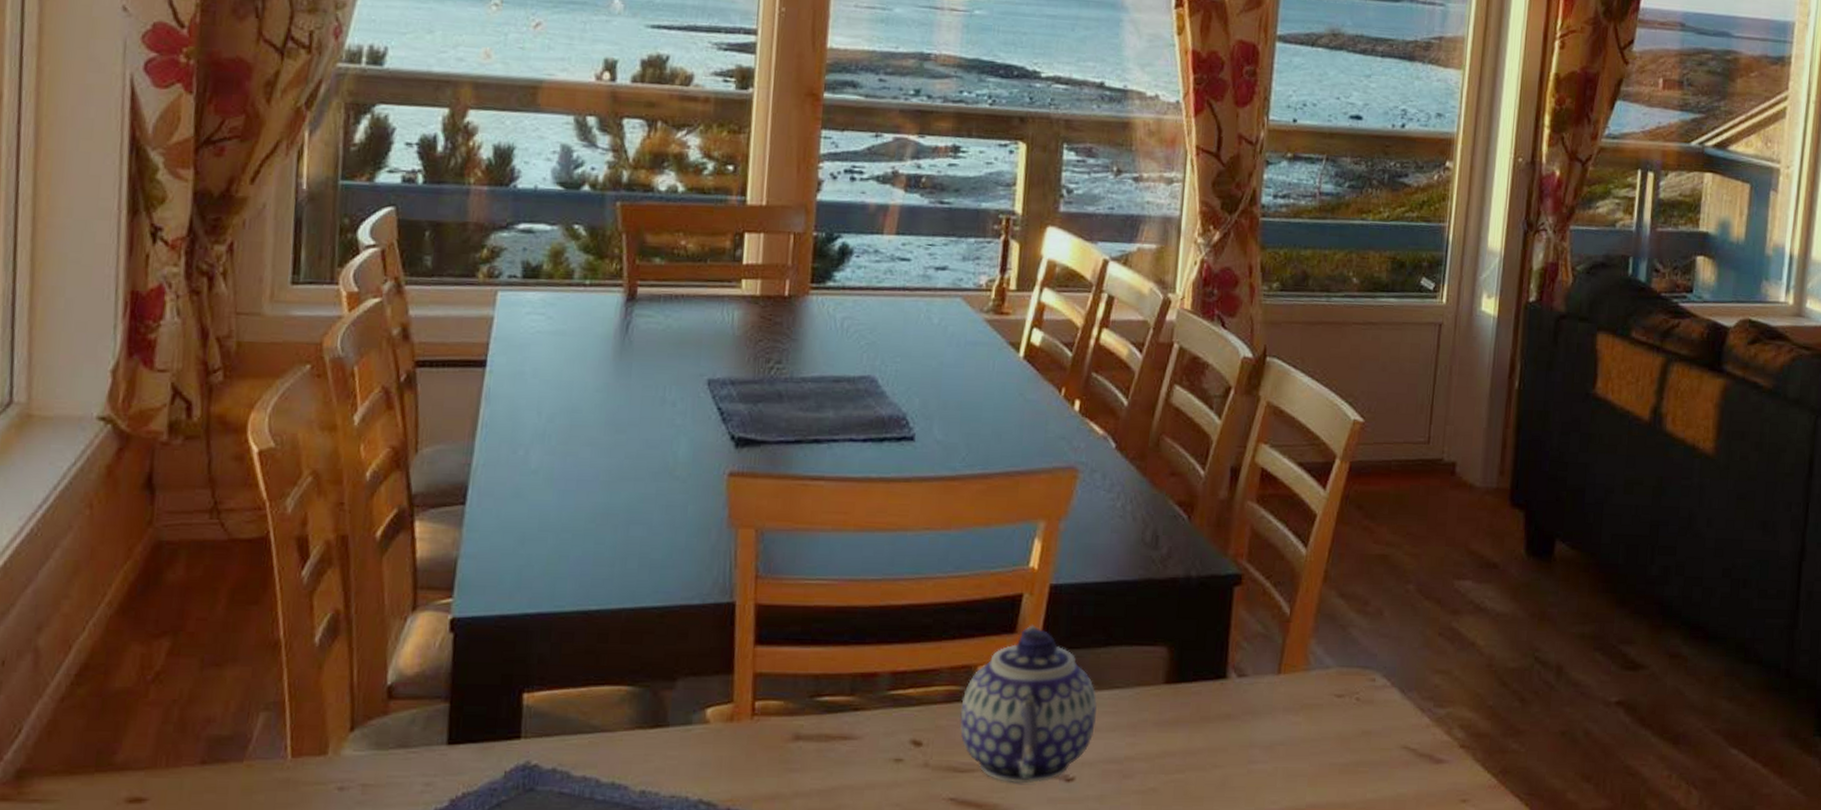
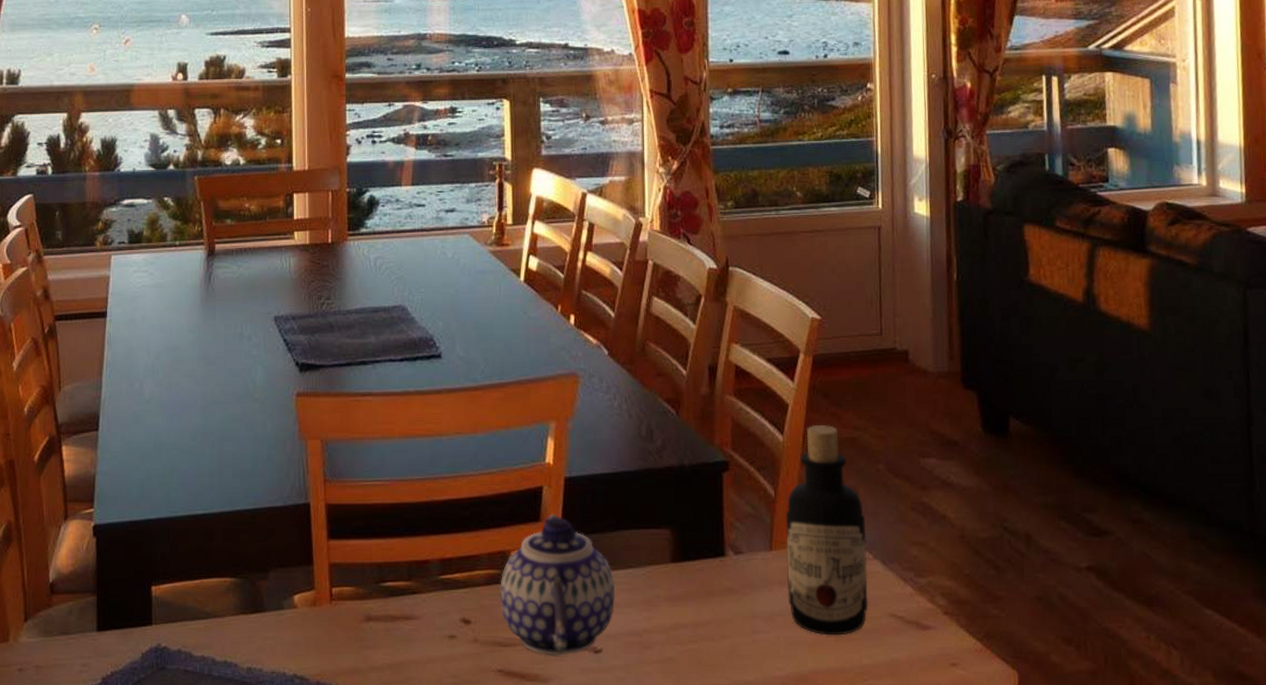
bottle: none [1292,539,1388,768] -> present [785,425,869,636]

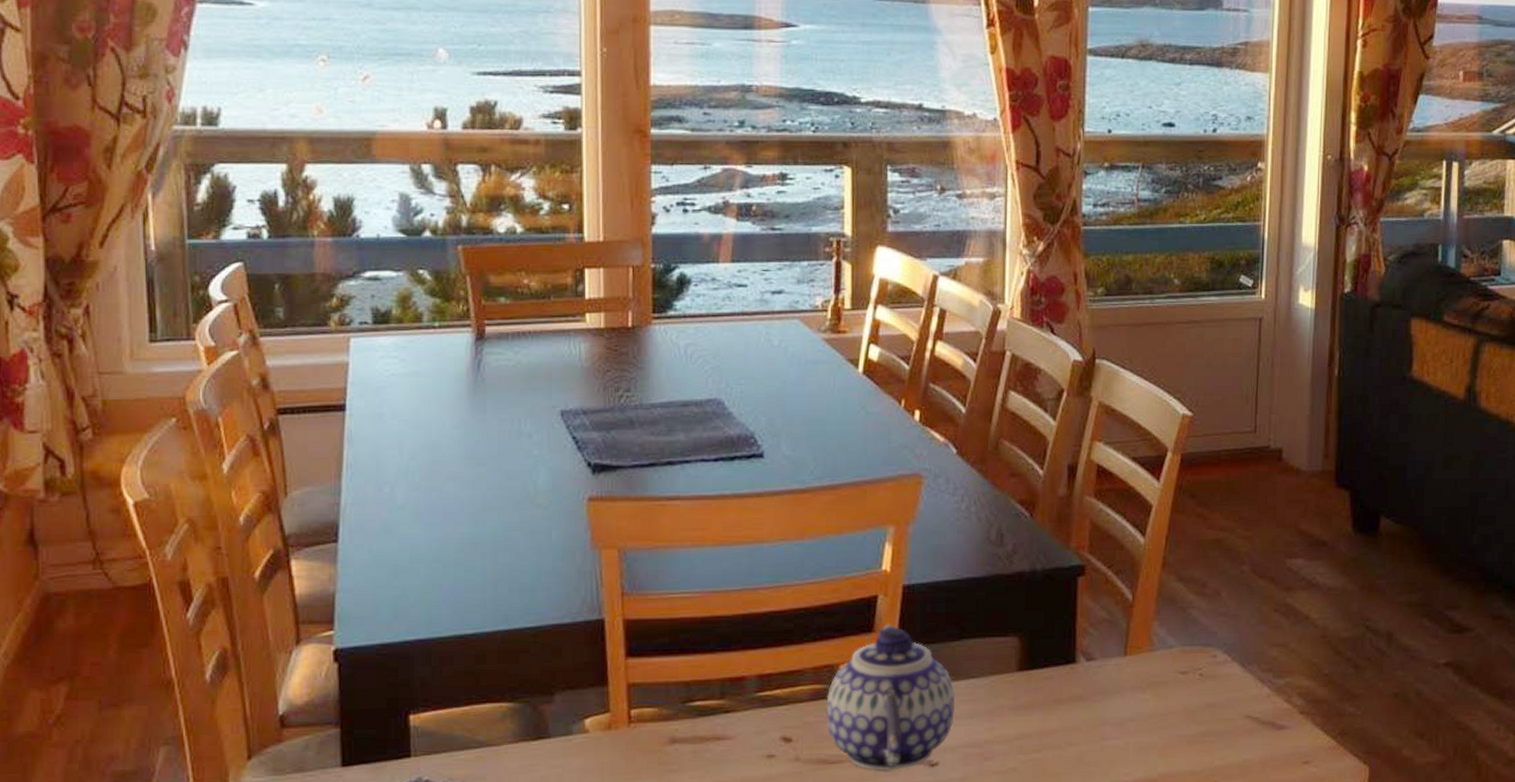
bottle: present [785,425,869,636] -> none [1141,526,1227,739]

